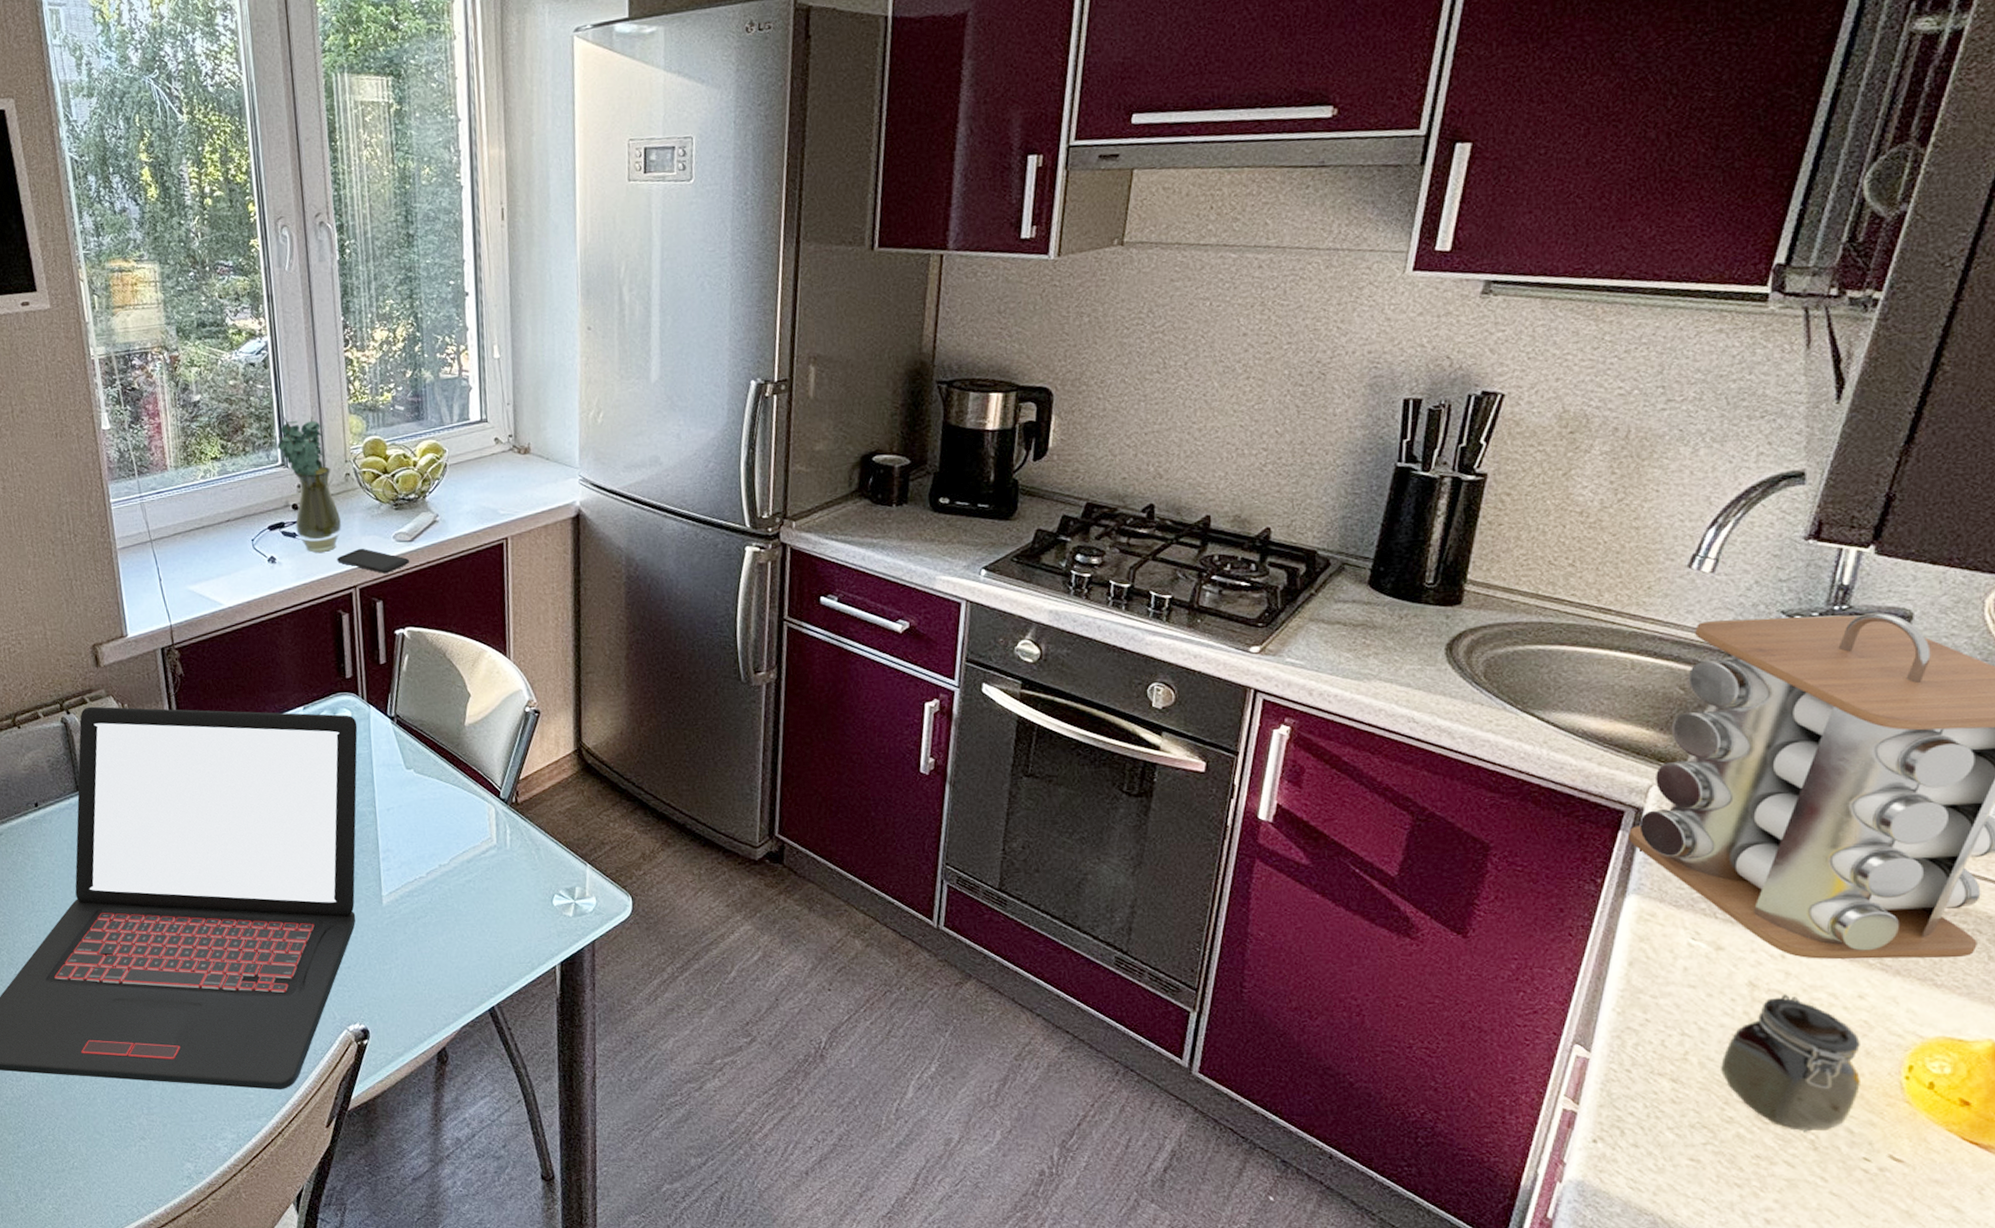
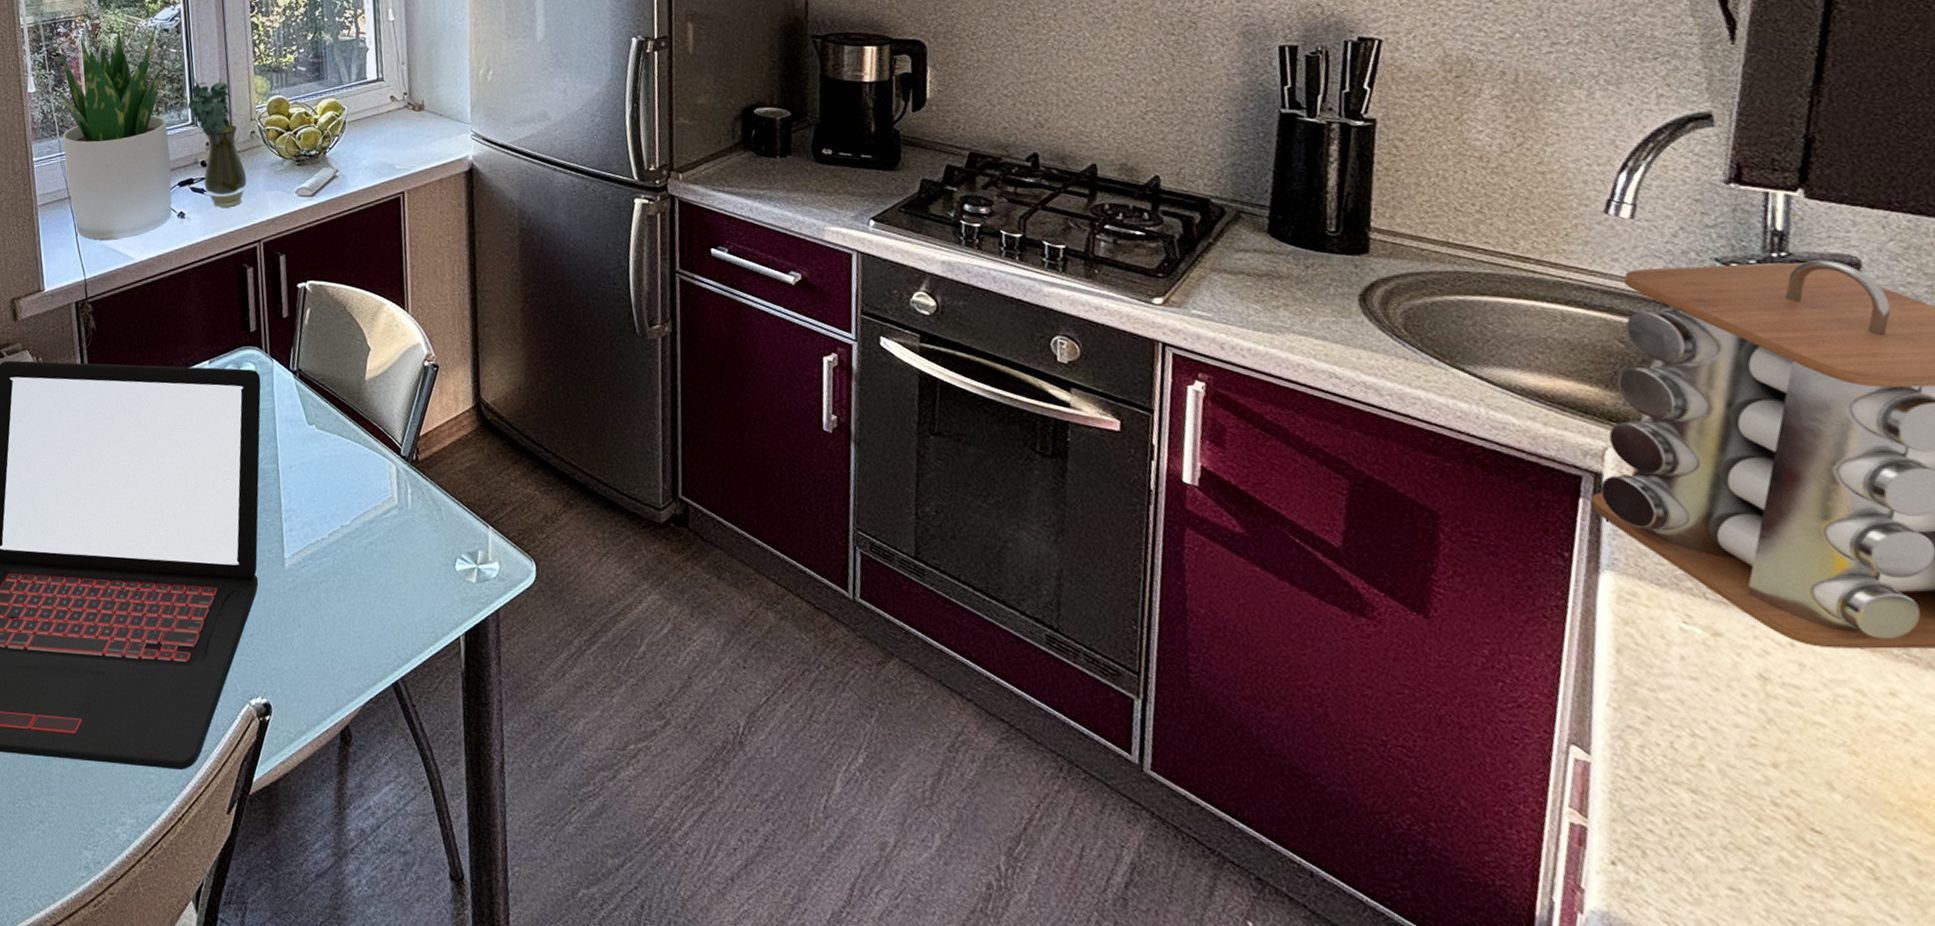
planter: none [131,356,262,586] -> present [54,23,172,241]
mobile phone: present [337,548,410,574] -> none [242,203,312,228]
jar: present [1721,994,1862,1132] -> none [1744,689,1915,858]

